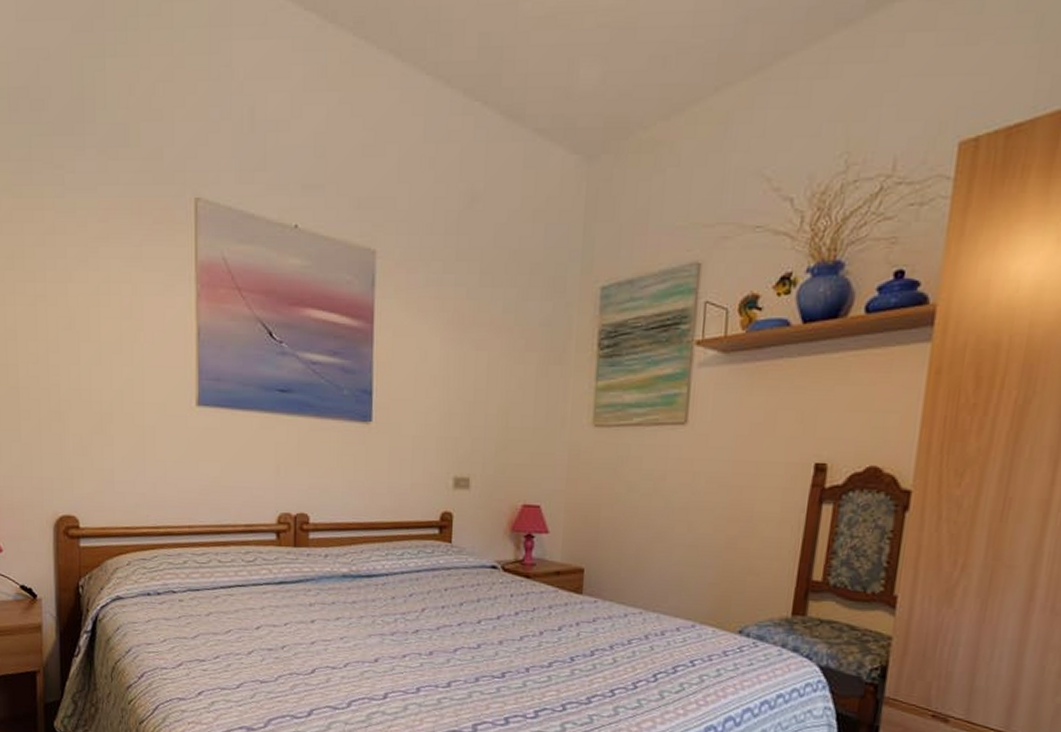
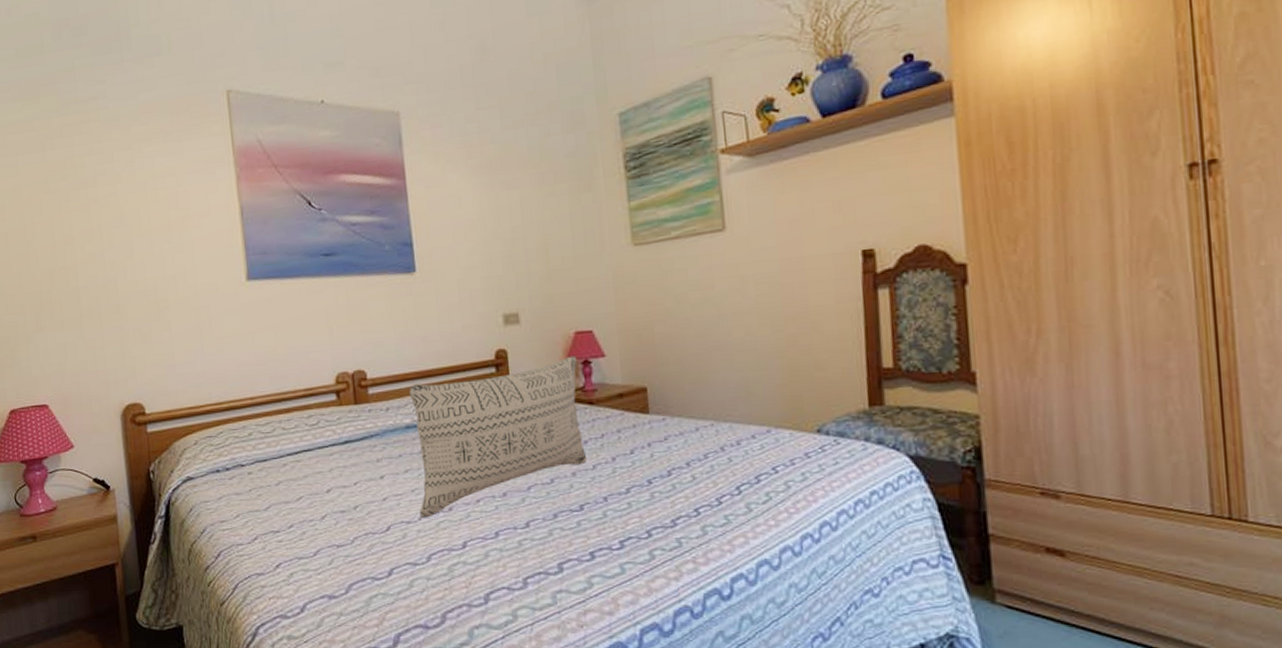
pillow: none [346,528,520,666] -> present [409,355,587,518]

